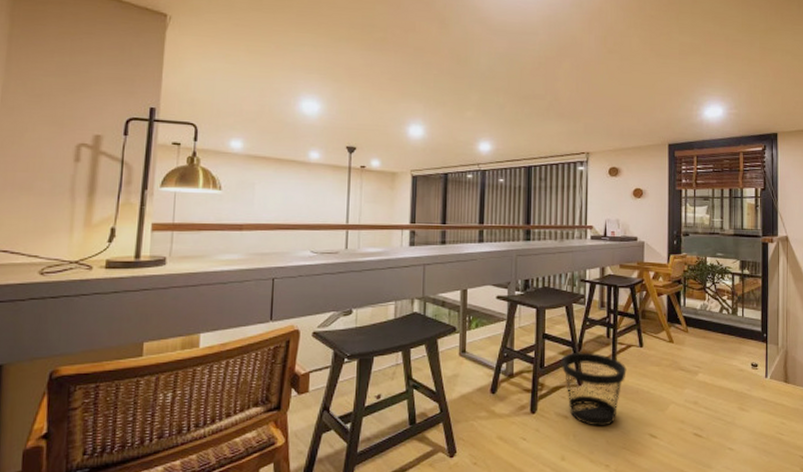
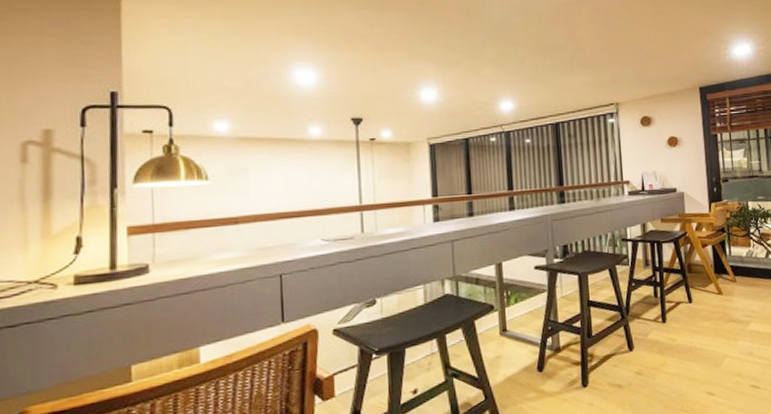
wastebasket: present [561,353,627,426] -> none [609,315,678,392]

